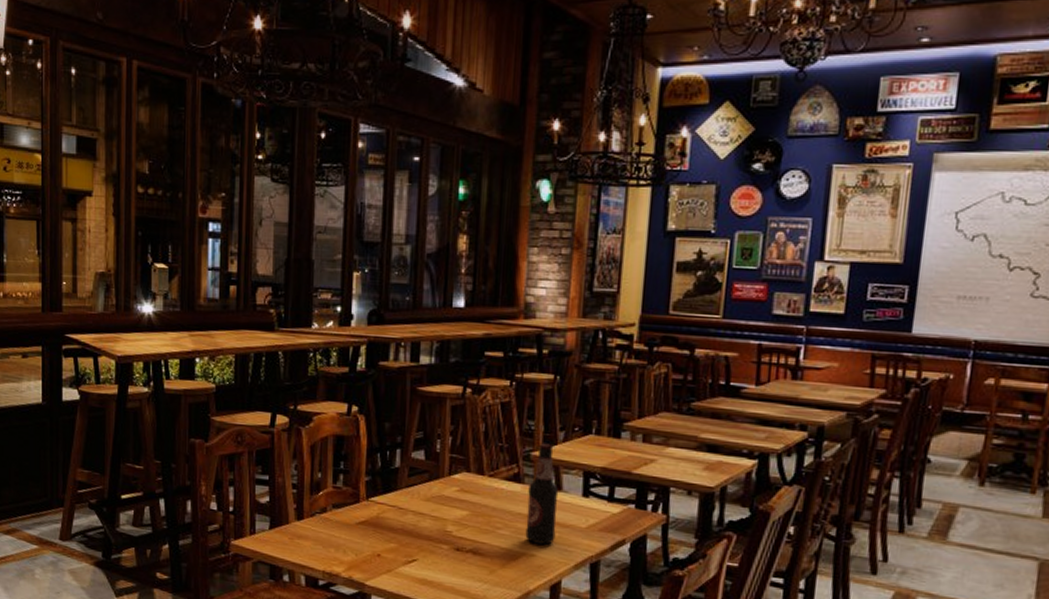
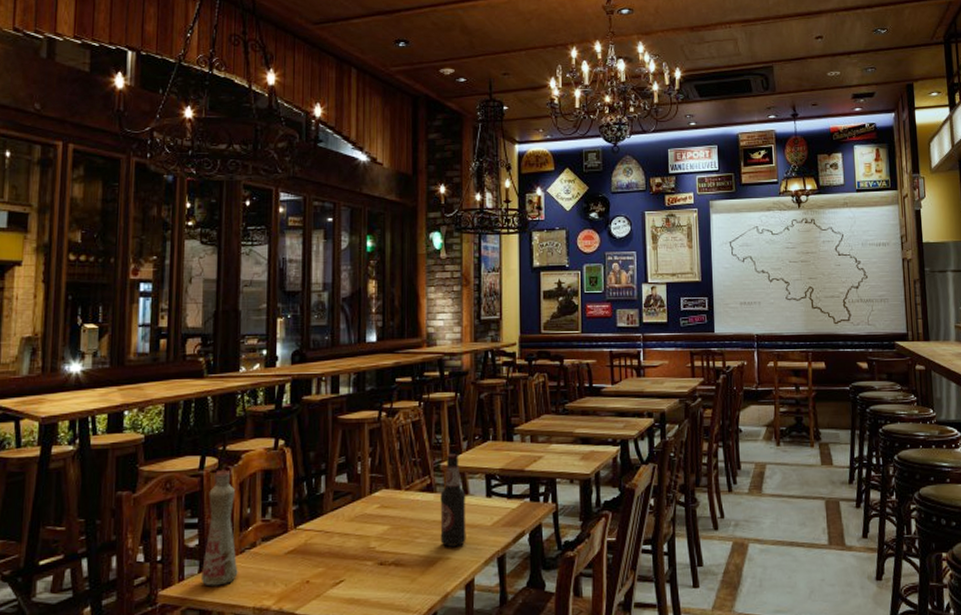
bottle: none [271,429,309,545] -> present [200,469,238,587]

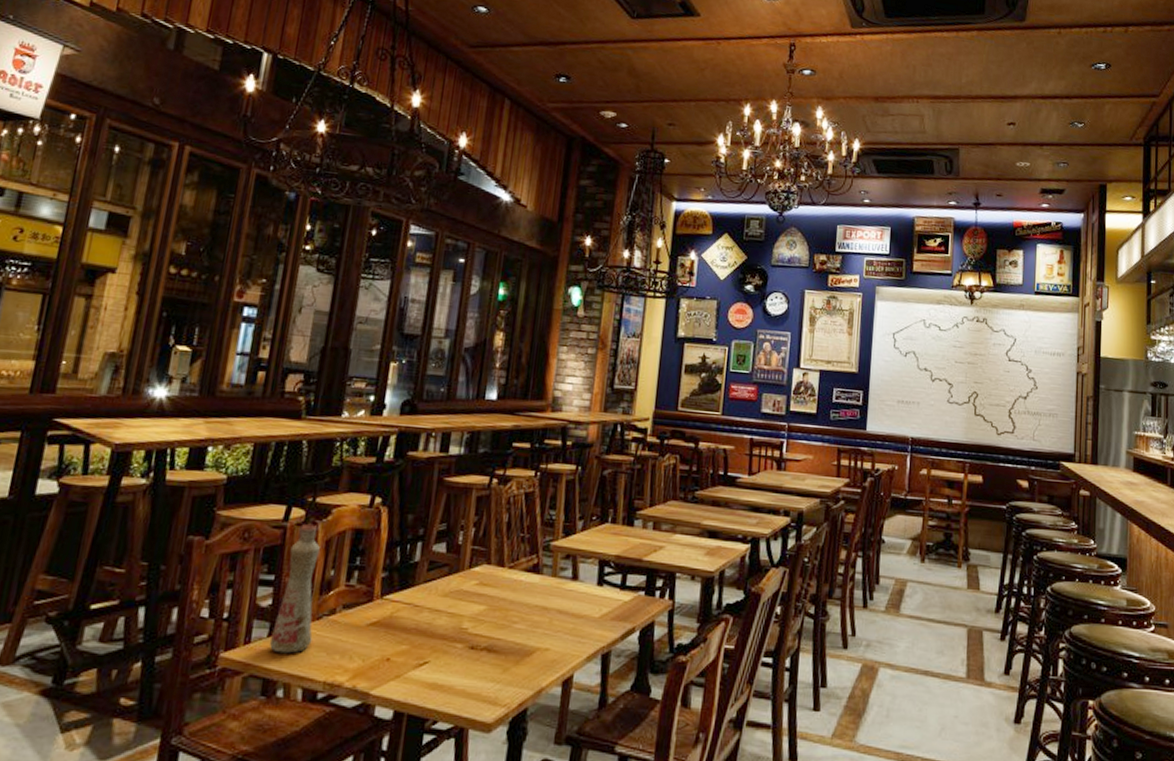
bottle: present [440,453,466,547] -> none [540,532,575,637]

